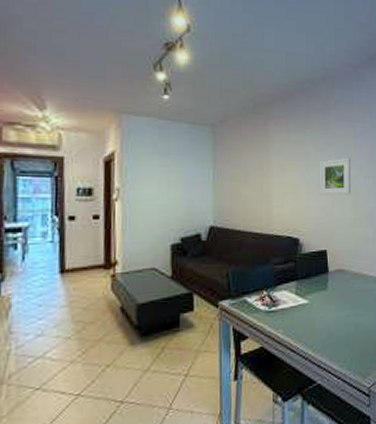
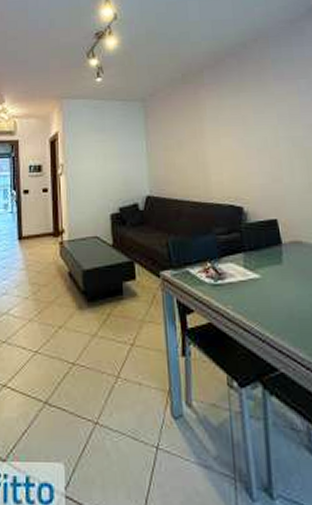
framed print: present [319,157,351,195] -> none [259,117,301,160]

